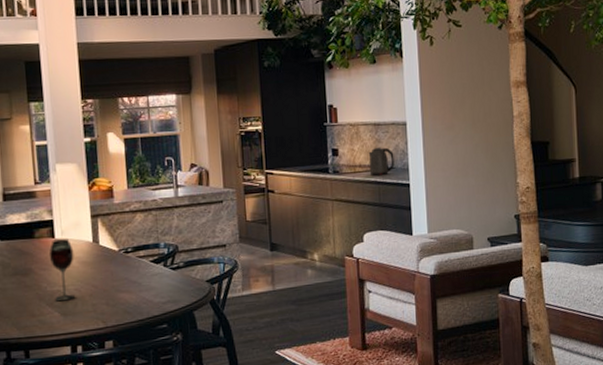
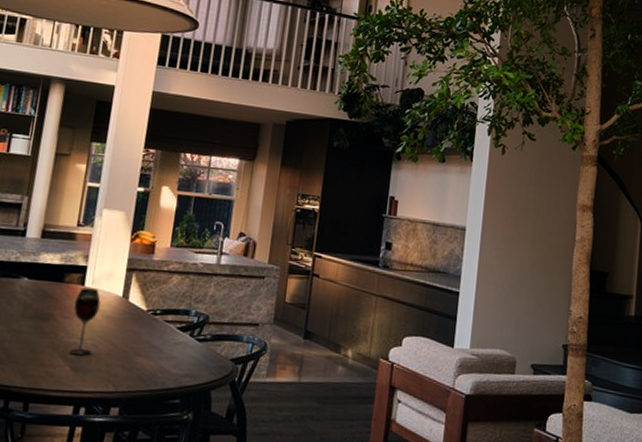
kettle: present [368,147,395,177] -> none [421,248,448,280]

